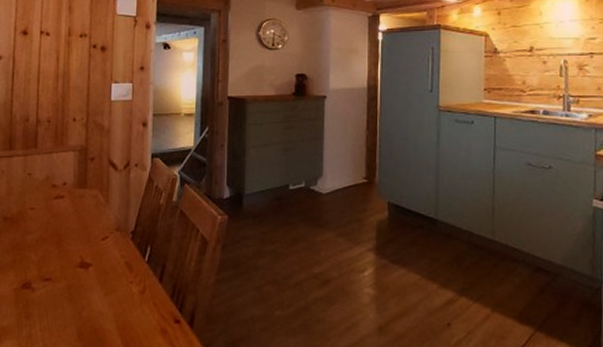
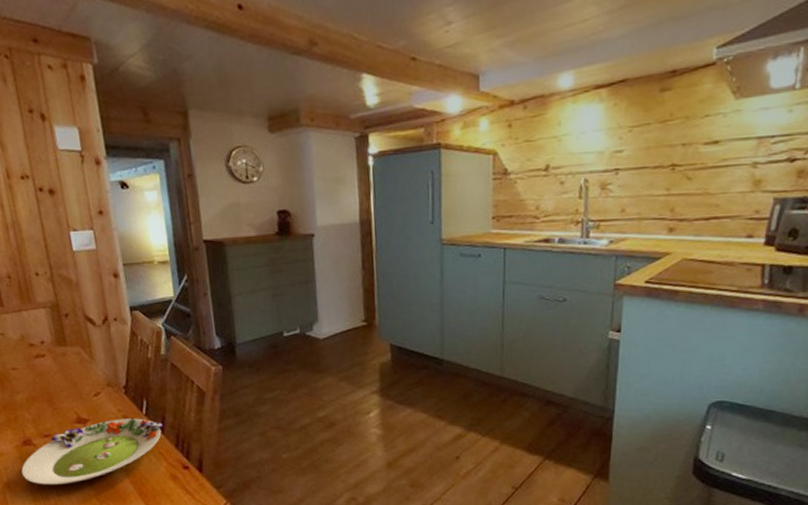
salad plate: none [13,264,163,334] -> present [21,417,164,485]

